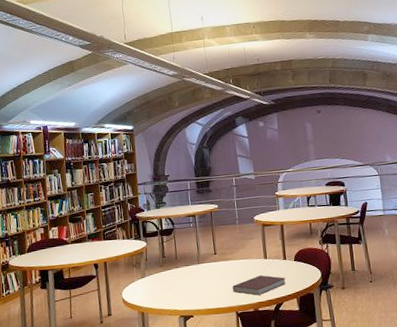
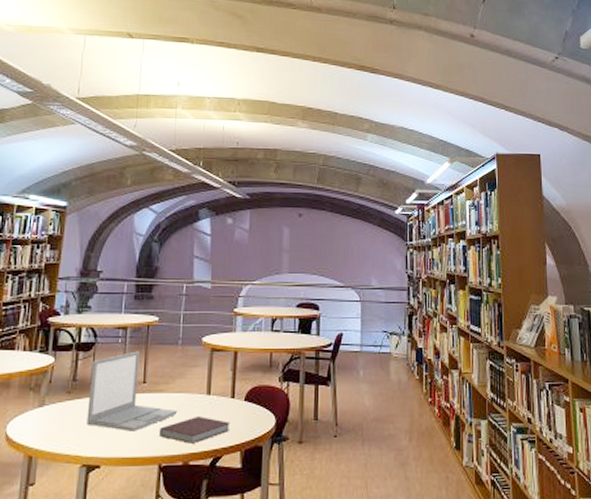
laptop: none [174,231,244,290] -> present [86,351,178,432]

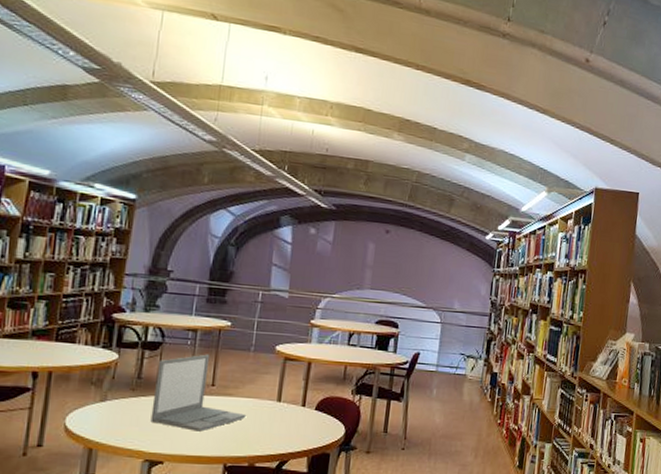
notebook: present [158,417,231,444] -> none [225,422,300,447]

